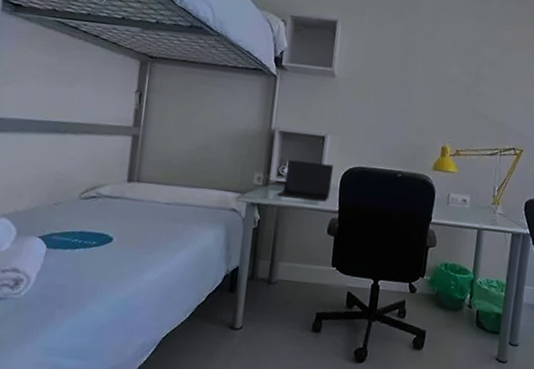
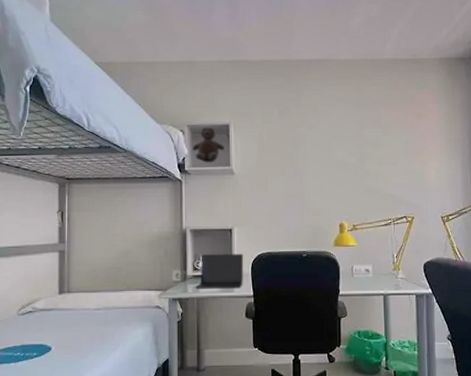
teddy bear: none [293,20,328,62] -> present [192,126,224,164]

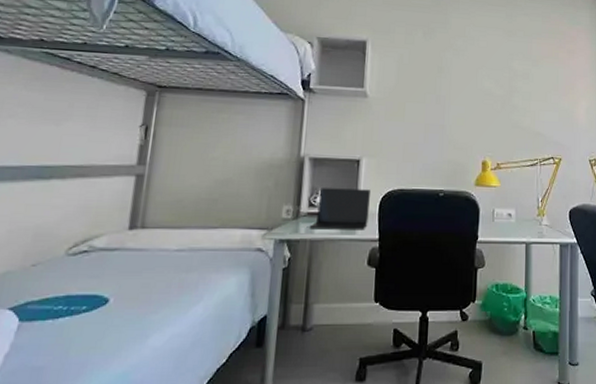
teddy bear: present [192,126,224,164] -> none [321,40,359,83]

